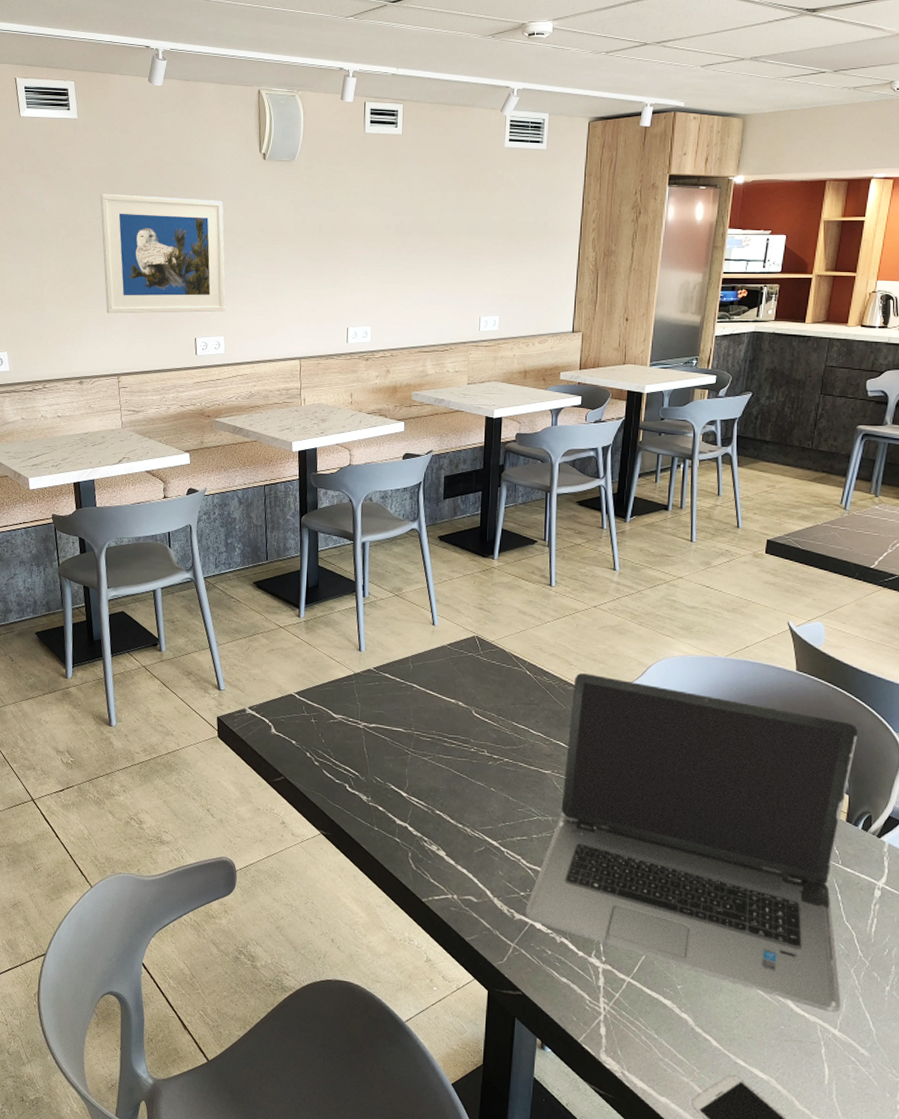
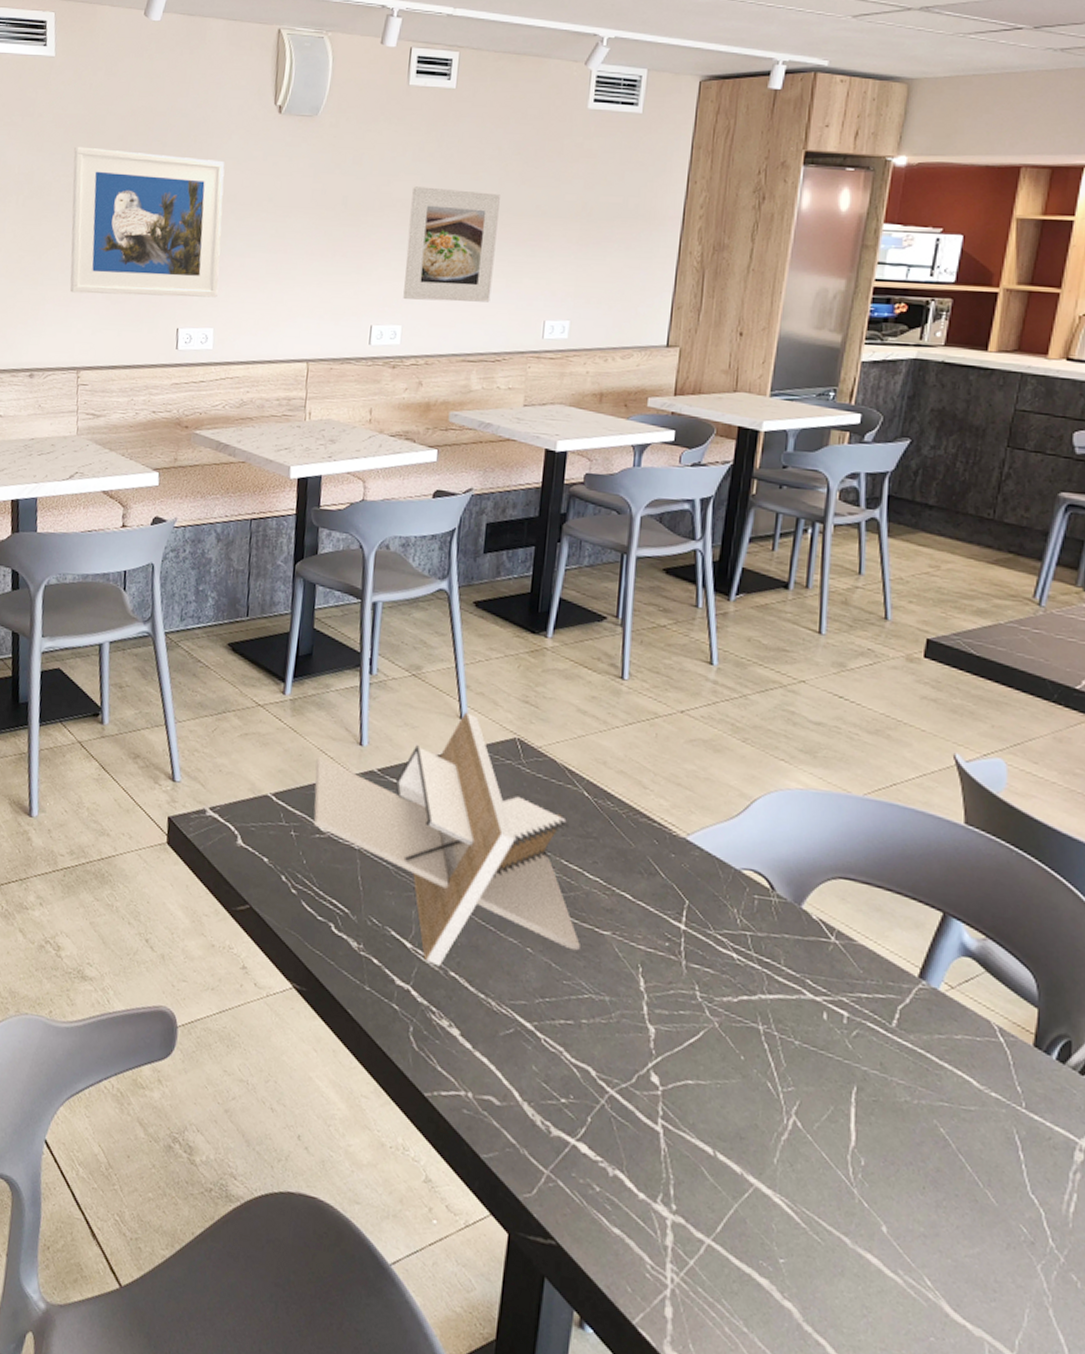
architectural model: none [327,620,529,808] -> present [313,712,580,967]
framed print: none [371,215,441,306] -> present [403,186,500,302]
laptop computer: present [525,673,858,1013] -> none [565,800,1053,1328]

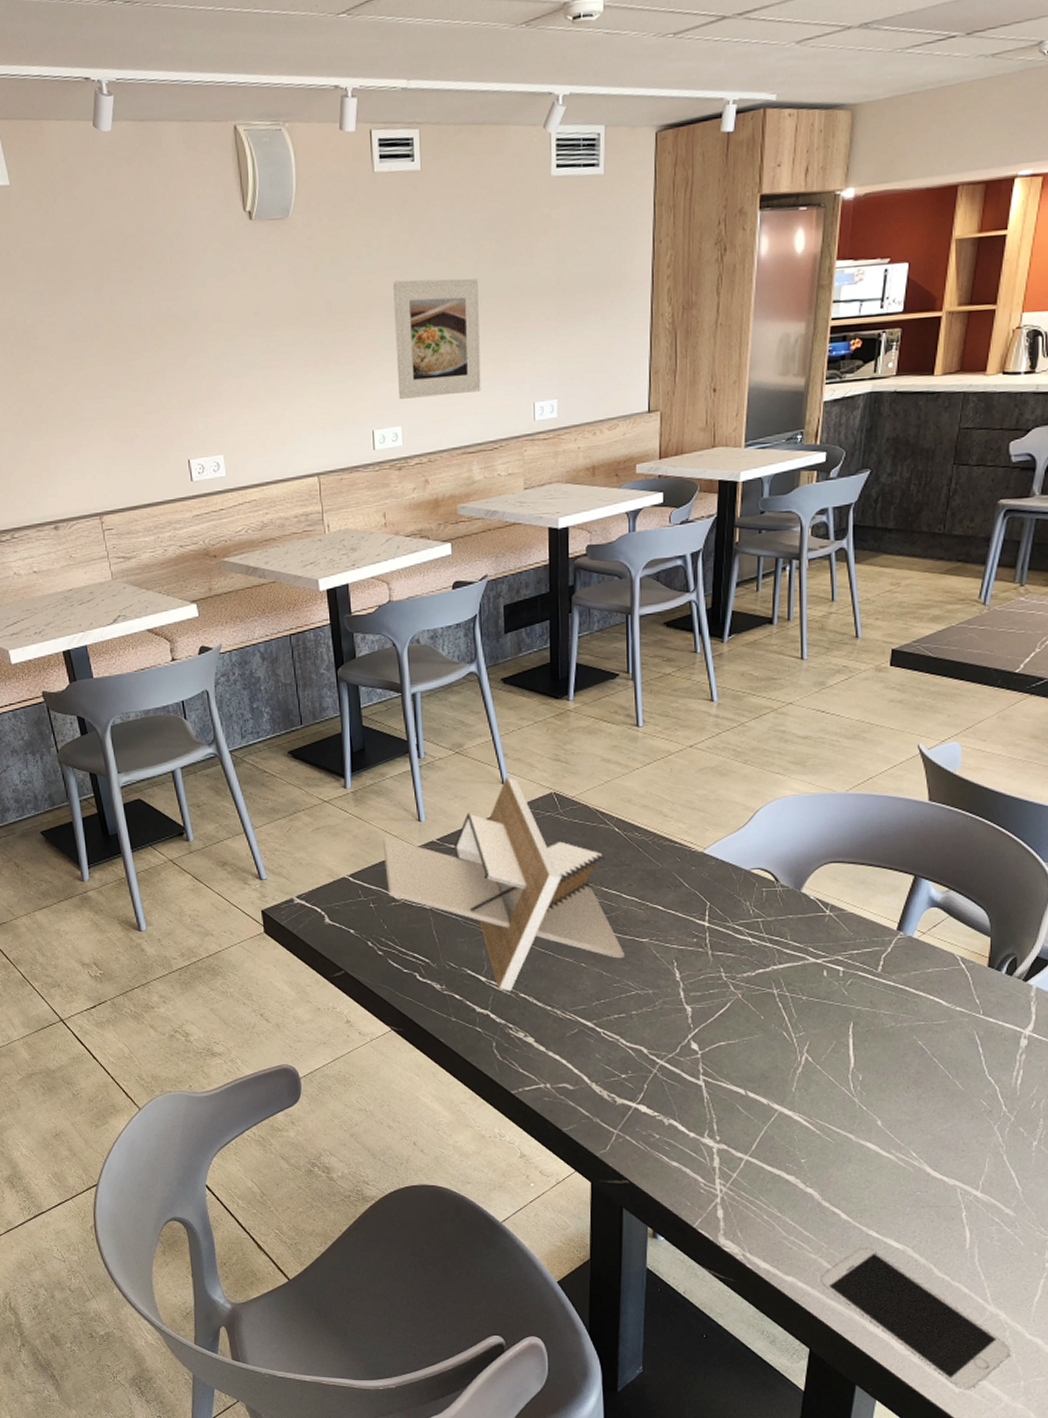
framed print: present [70,146,225,298] -> none [50,279,221,438]

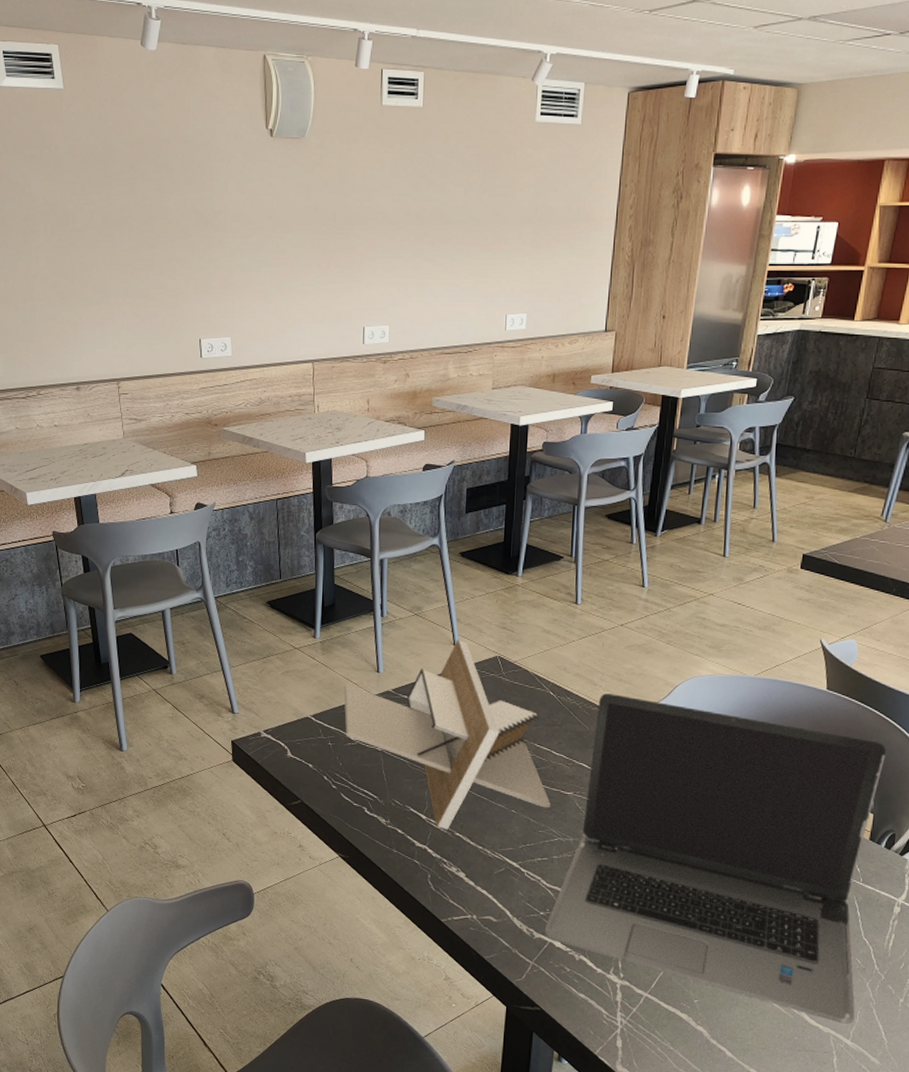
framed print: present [393,278,481,399] -> none [389,200,465,302]
laptop computer: none [627,825,1000,1174] -> present [544,693,886,1024]

